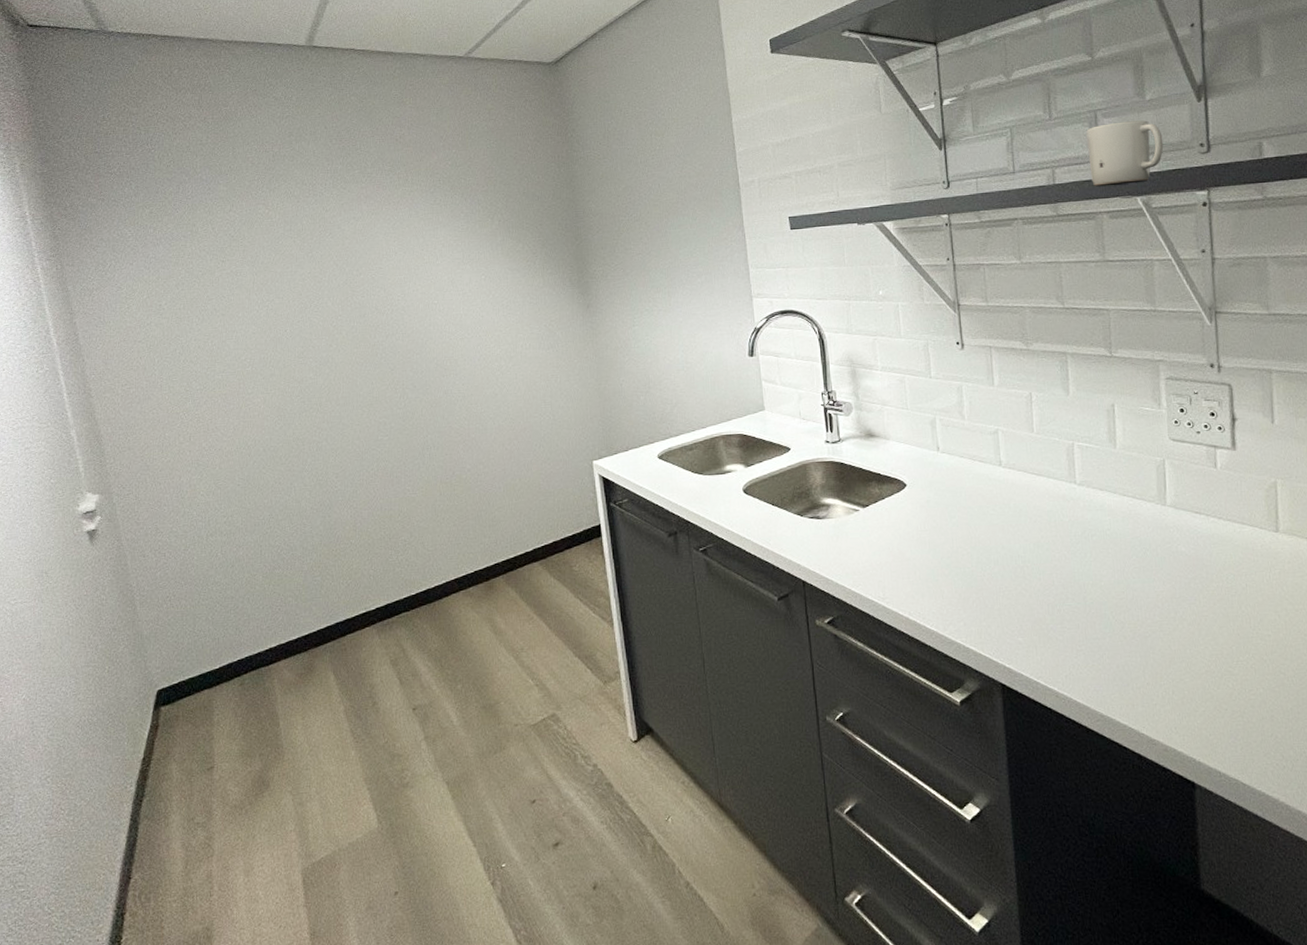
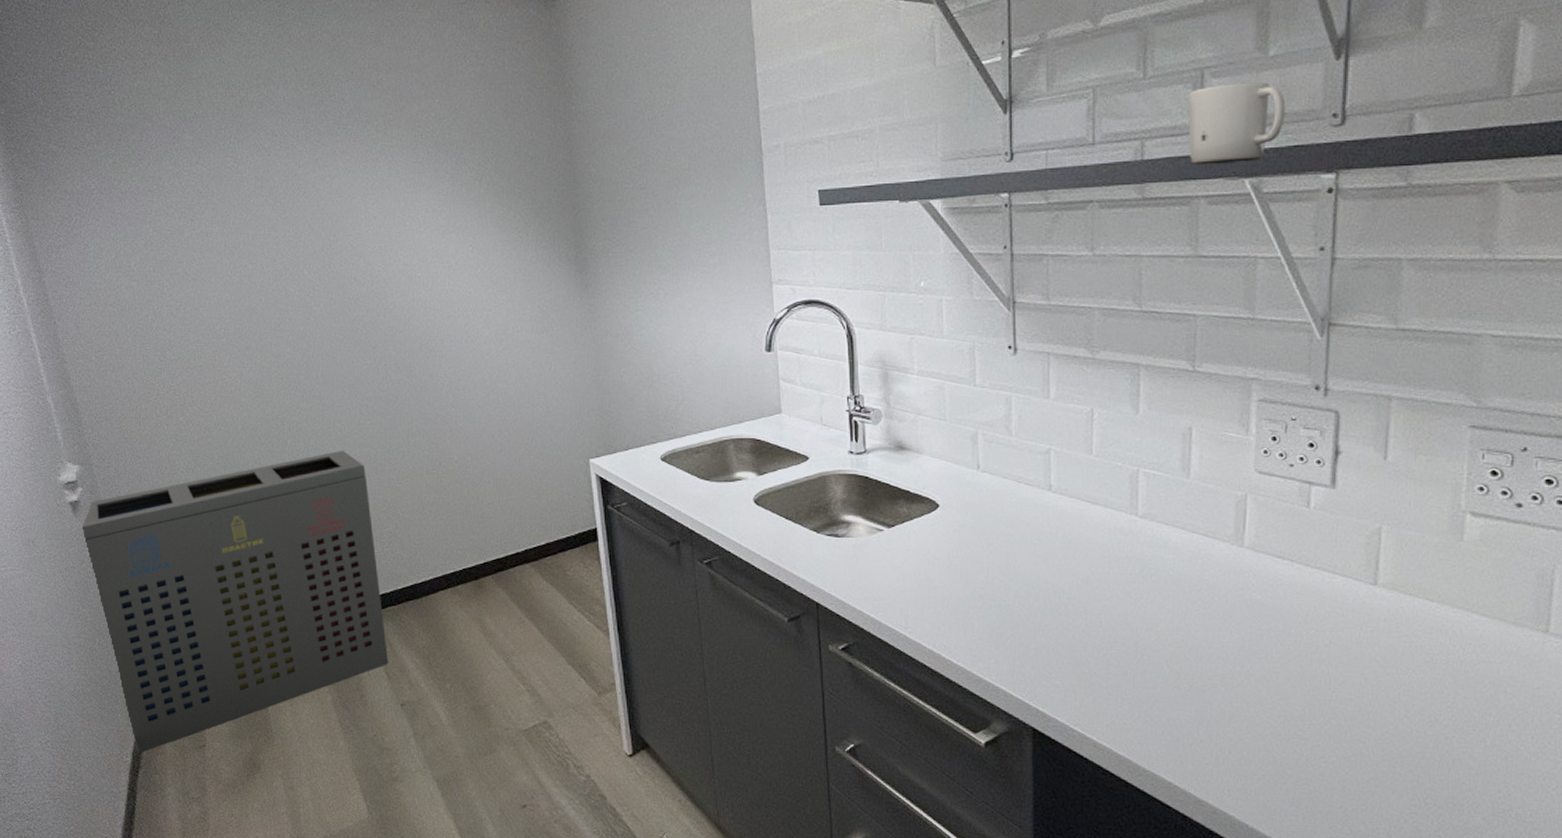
recycling bin: none [99,465,401,782] -> present [83,450,388,754]

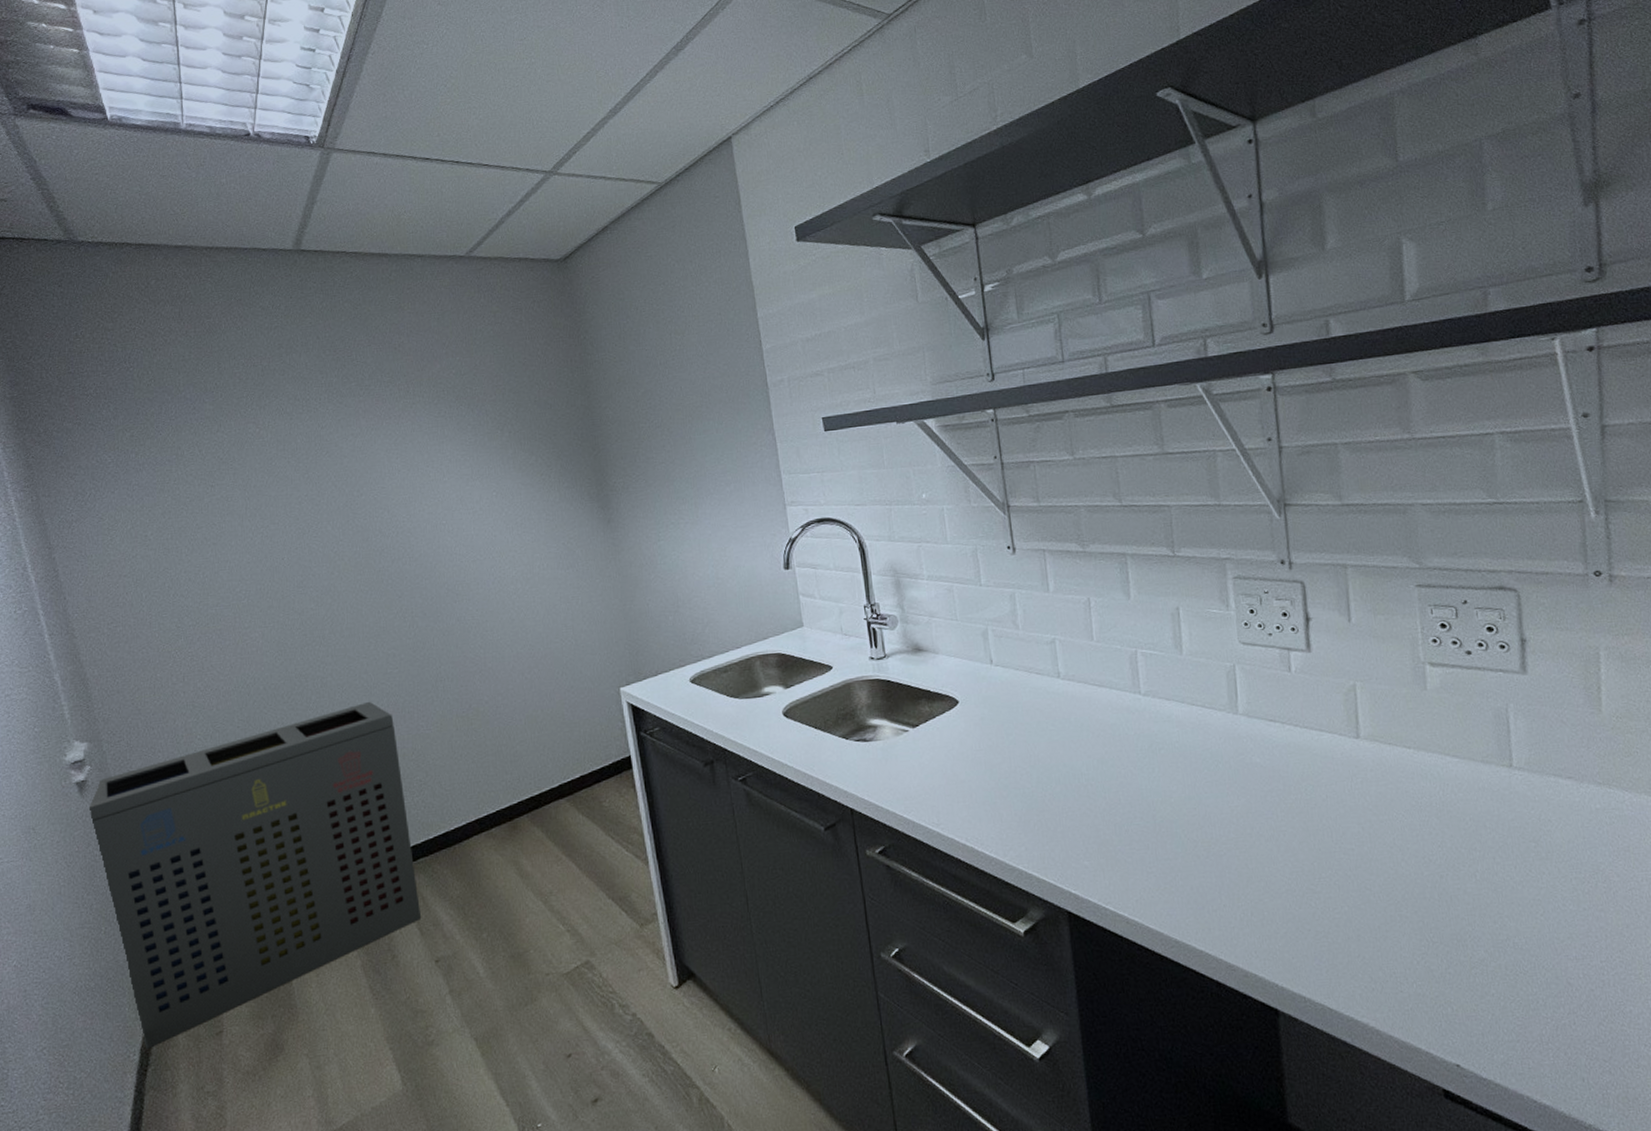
mug: present [1188,82,1286,165] -> none [1139,300,1223,374]

